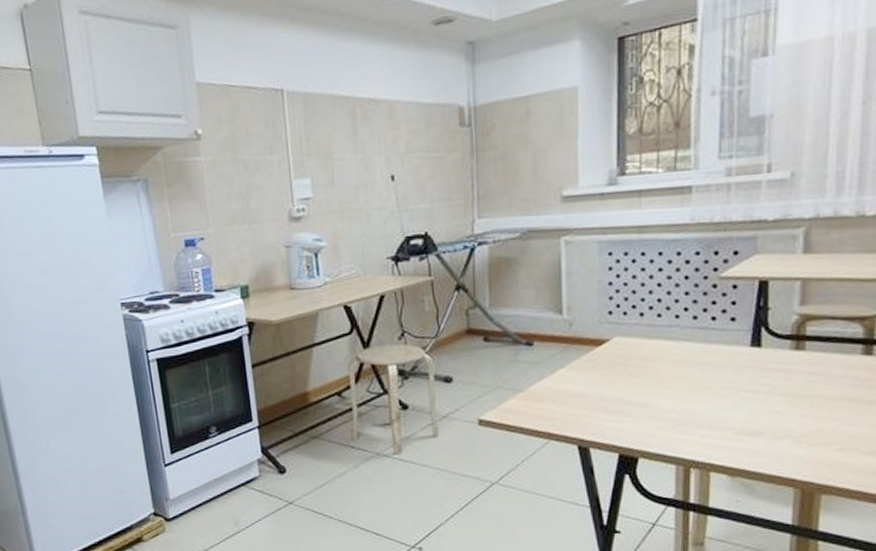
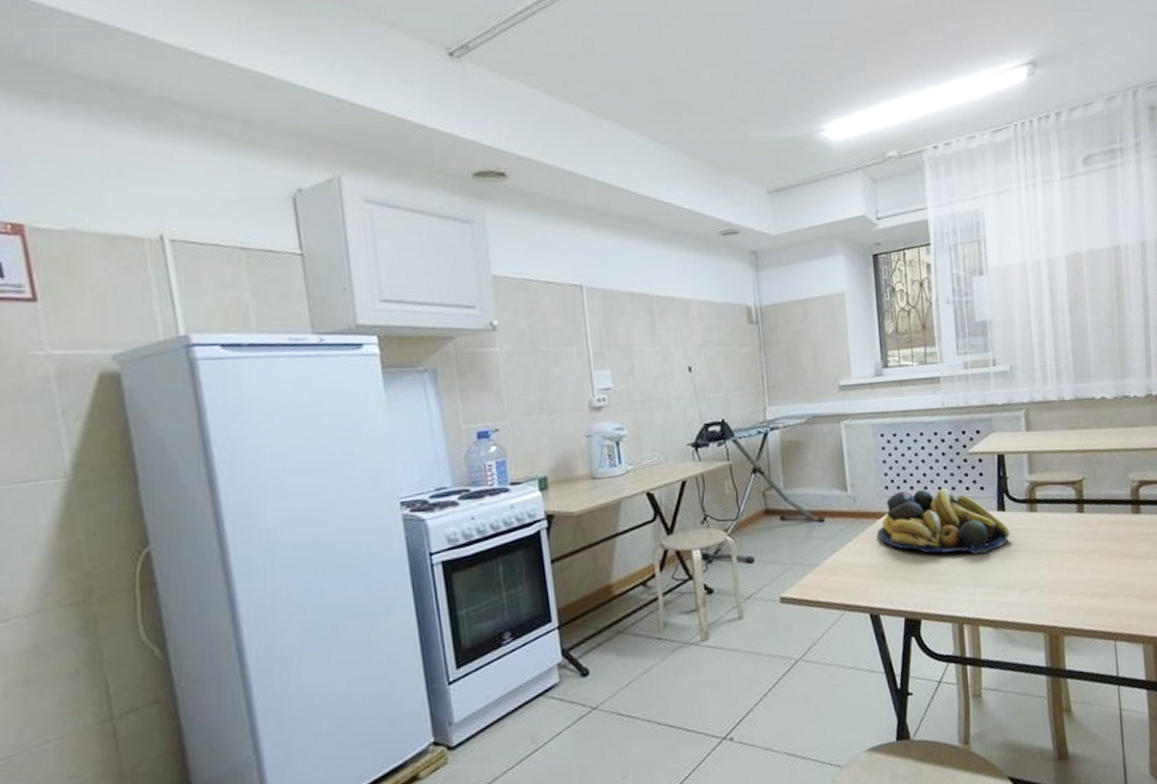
fruit bowl: none [594,316,764,394] -> present [877,488,1010,555]

